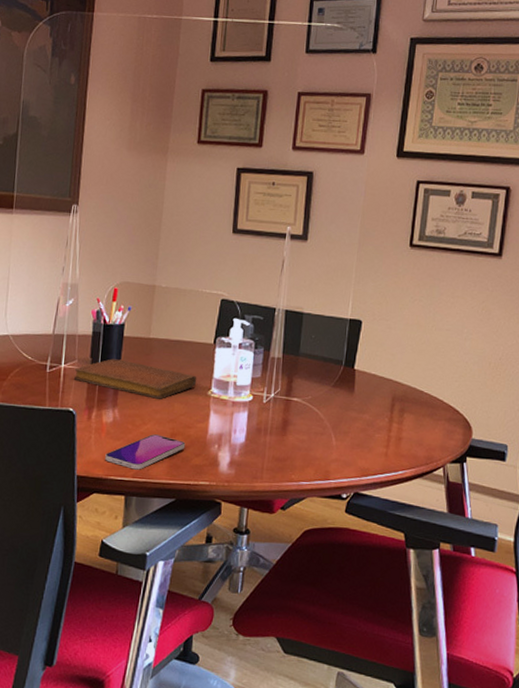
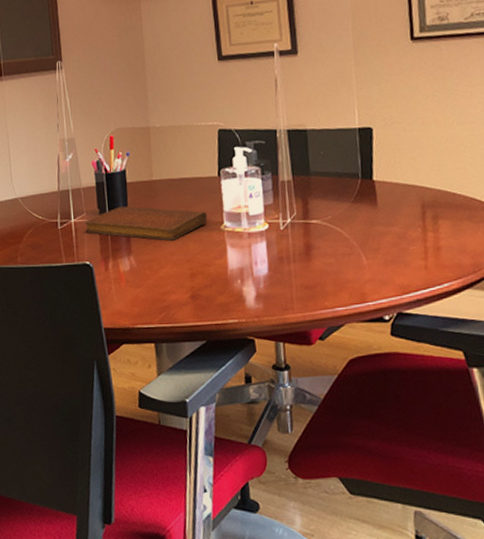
smartphone: present [105,434,186,470] -> none [128,277,207,316]

